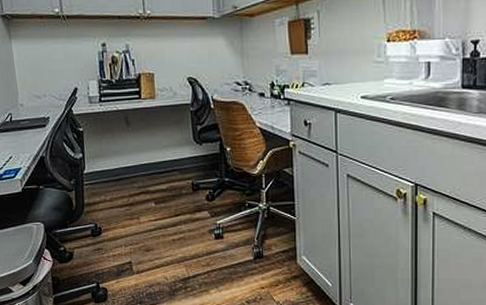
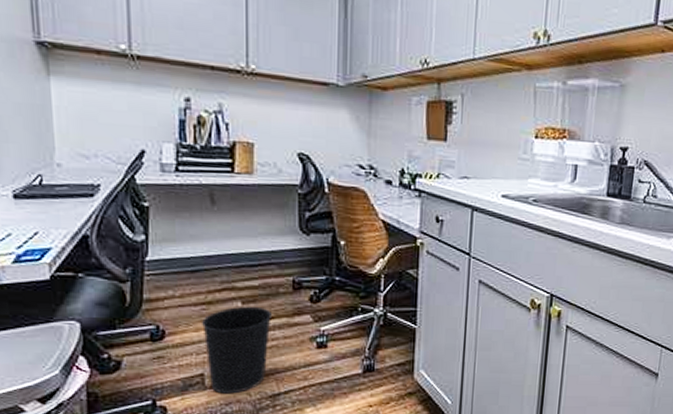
wastebasket: none [126,206,178,278] -> present [201,306,271,394]

